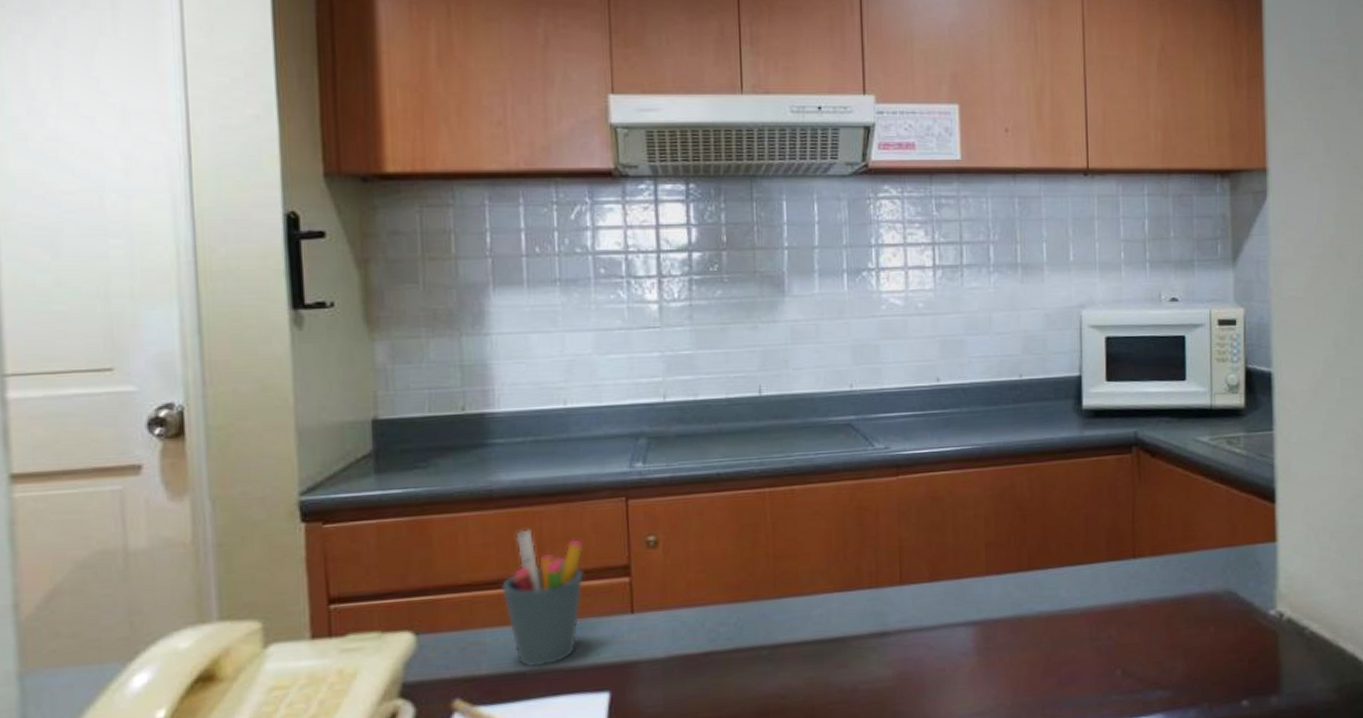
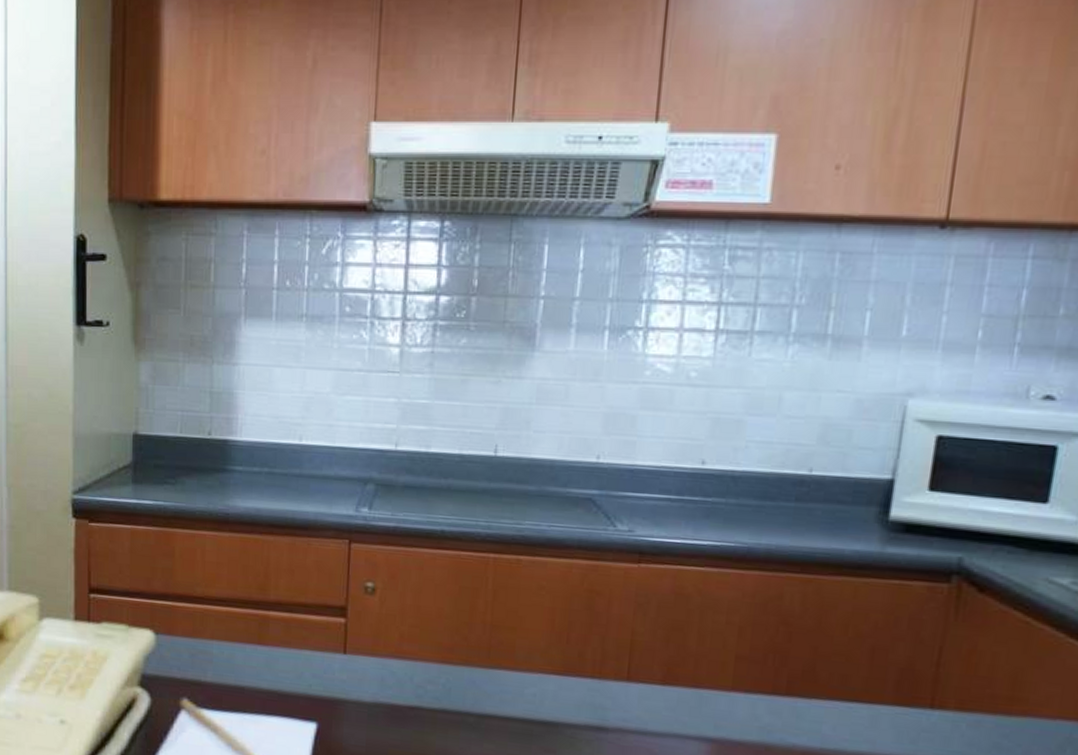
pen holder: present [502,529,584,668] -> none [230,555,306,687]

